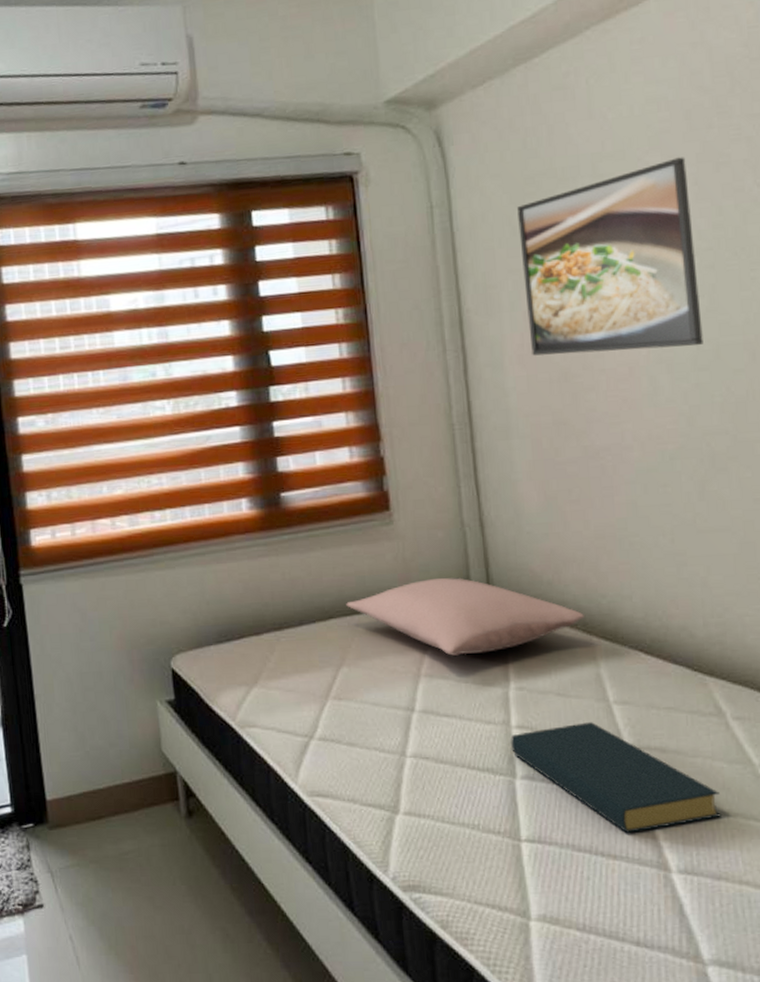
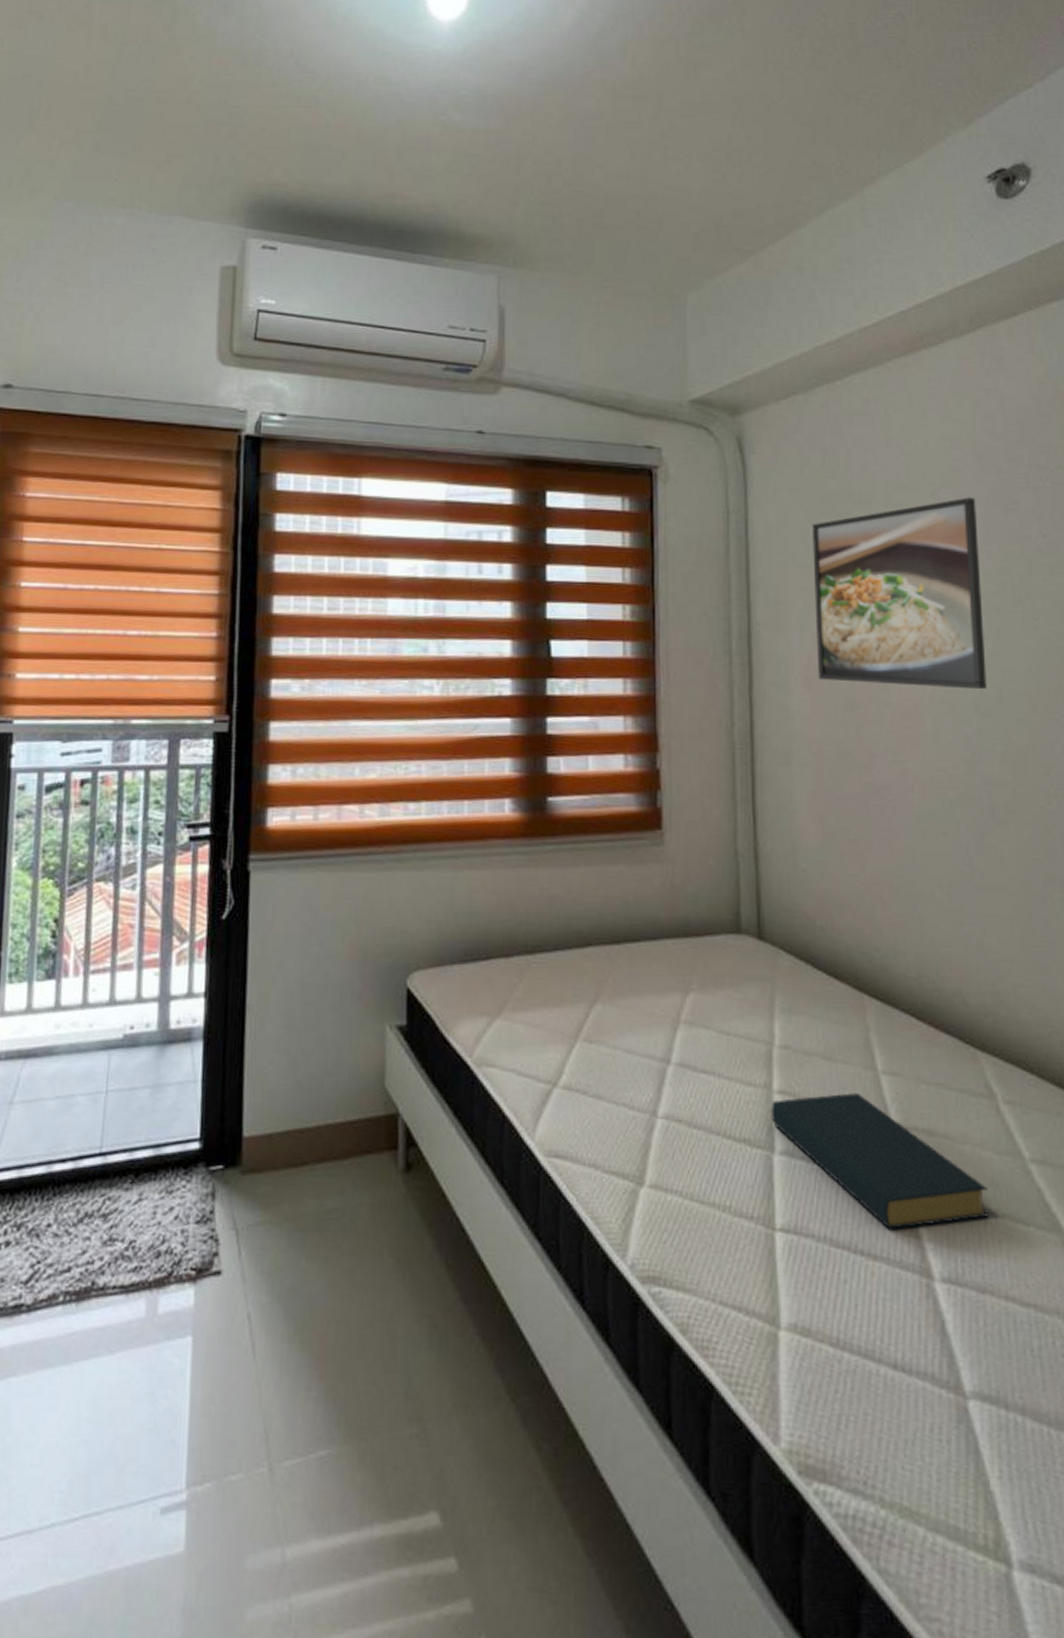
pillow: present [346,577,584,656] -> none [606,911,856,1003]

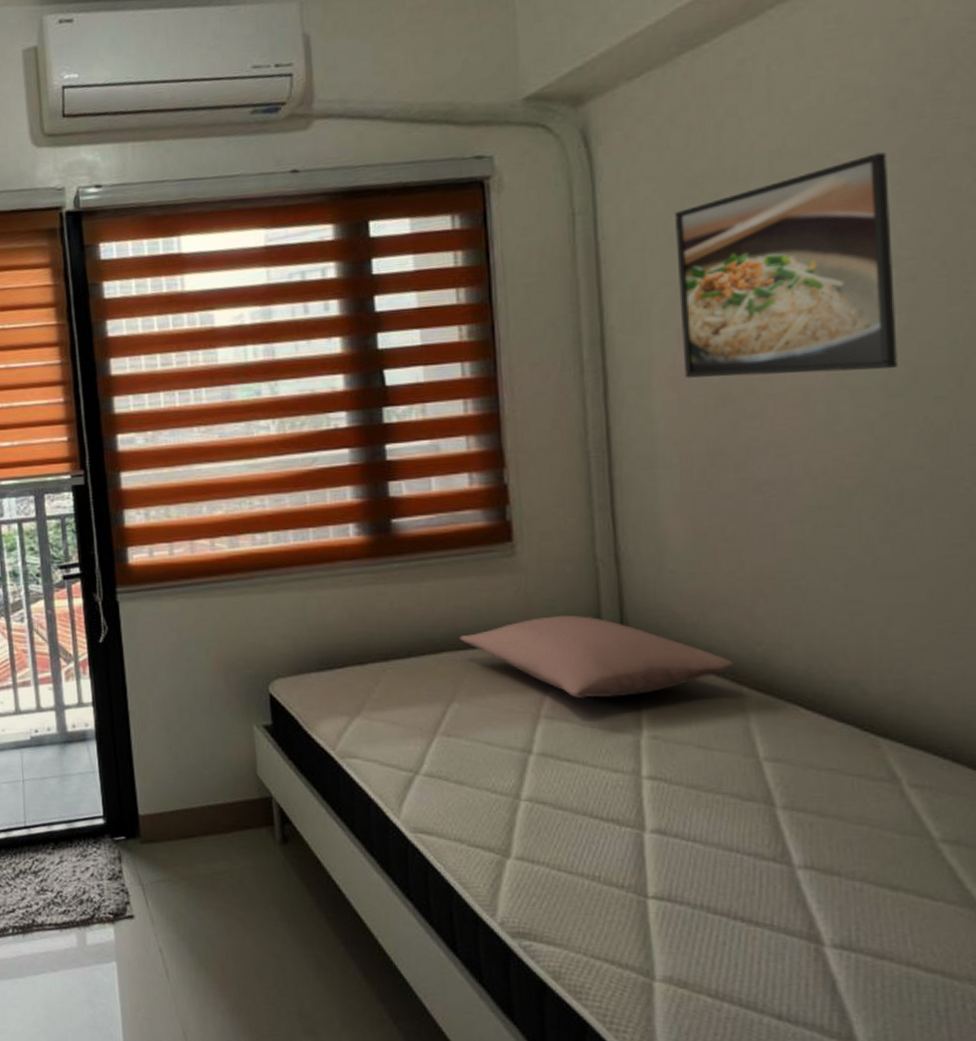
pillow: none [606,911,856,1003] -> present [460,615,734,698]
hardback book: present [771,1093,990,1229] -> none [641,778,890,900]

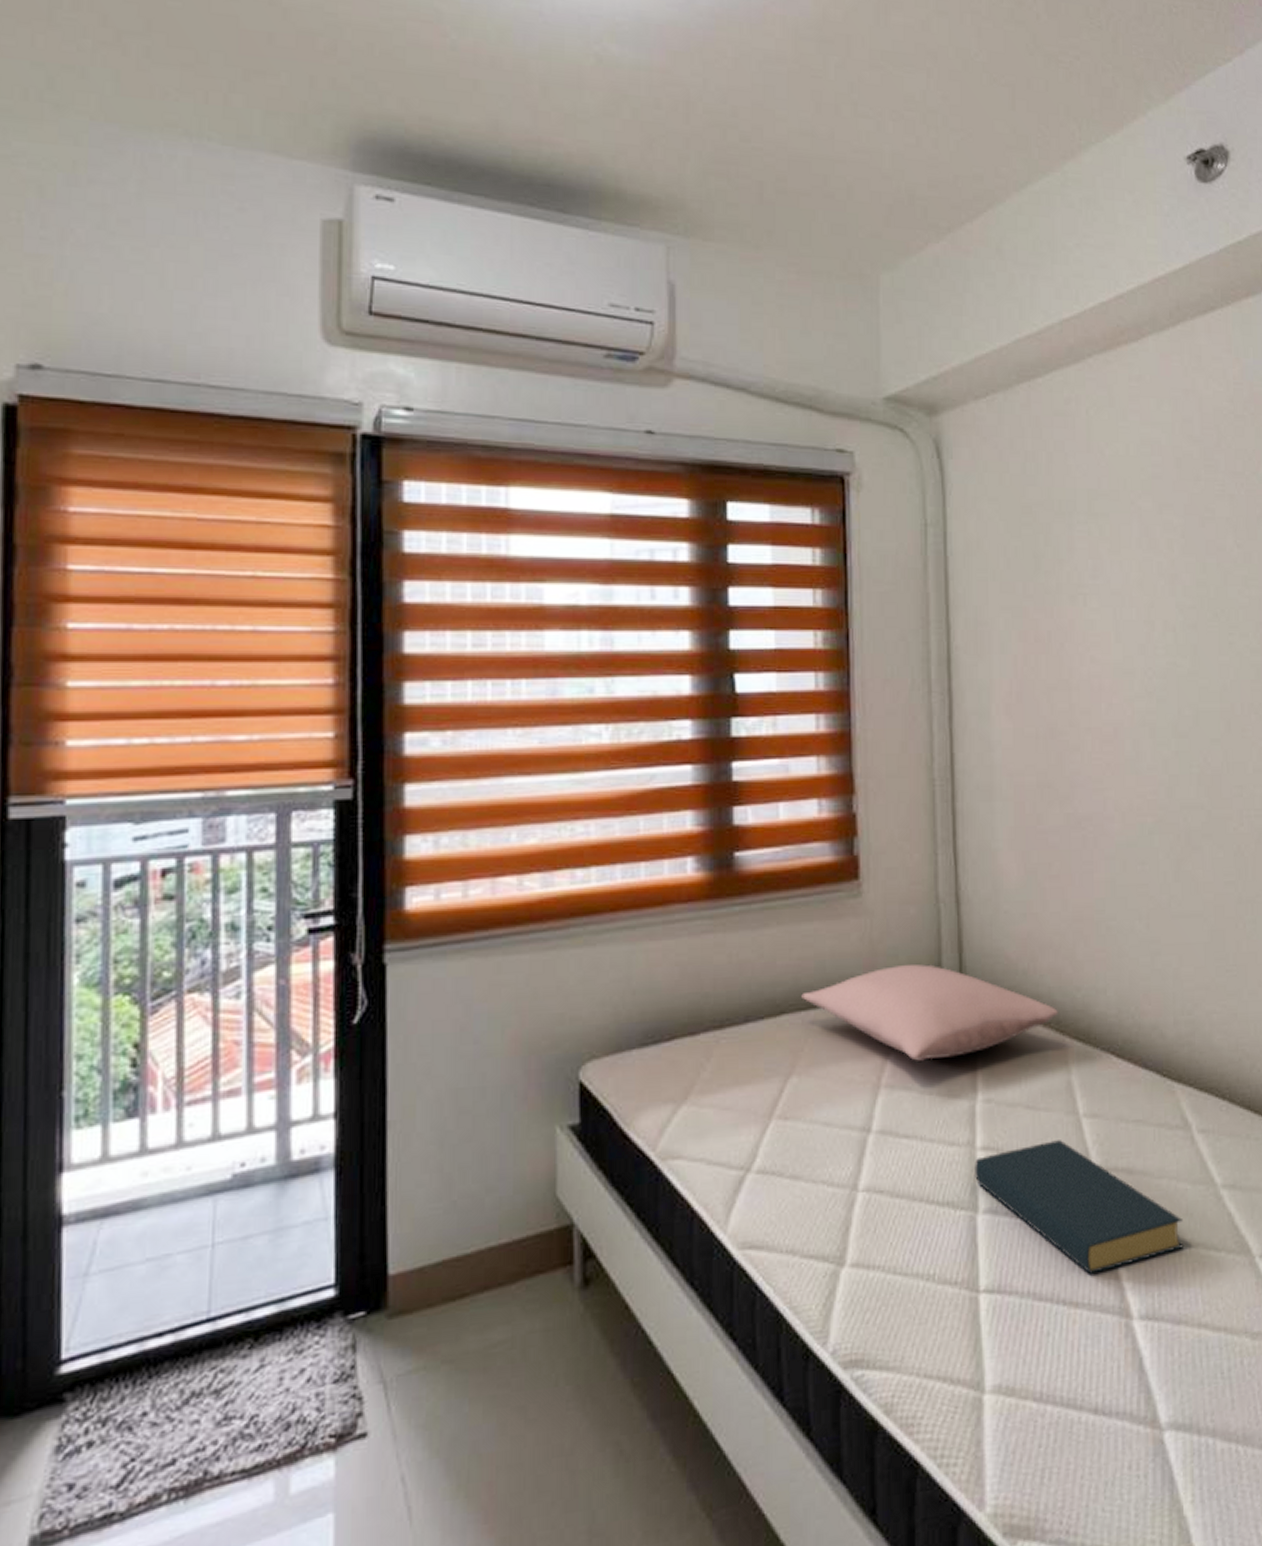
hardback book: none [641,778,890,900] -> present [975,1140,1185,1274]
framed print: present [675,152,898,378] -> none [1013,506,1184,710]

